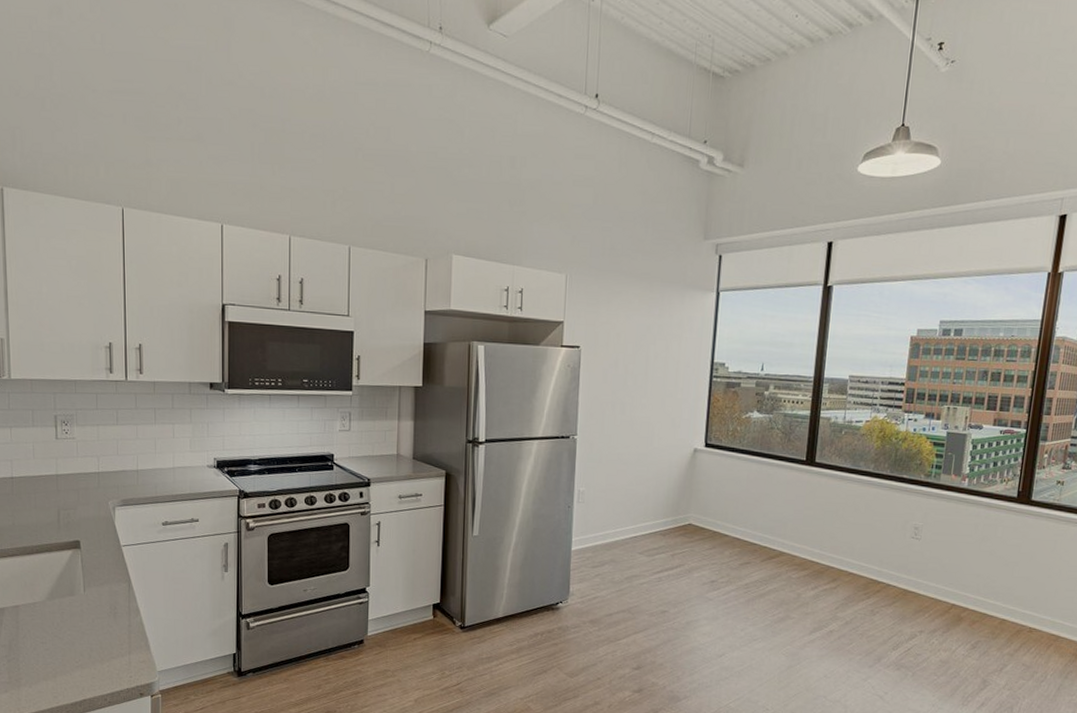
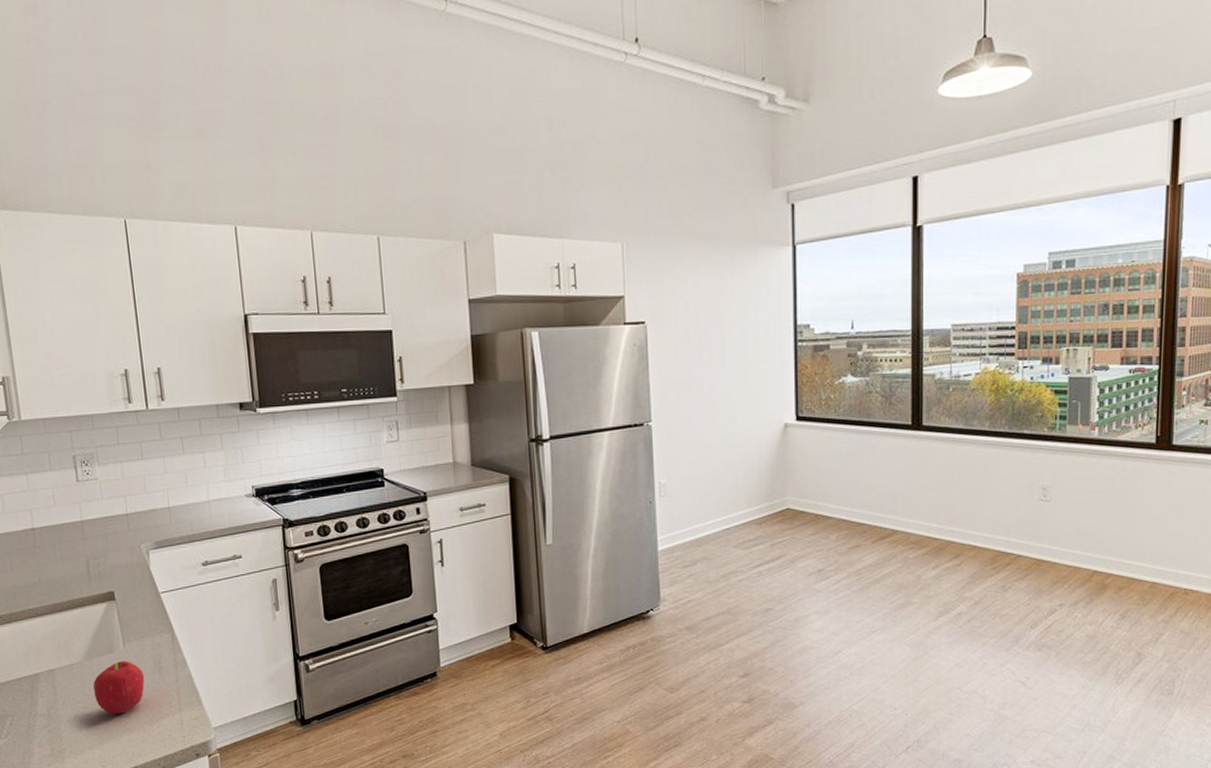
fruit: none [53,603,100,651] -> present [93,661,145,714]

